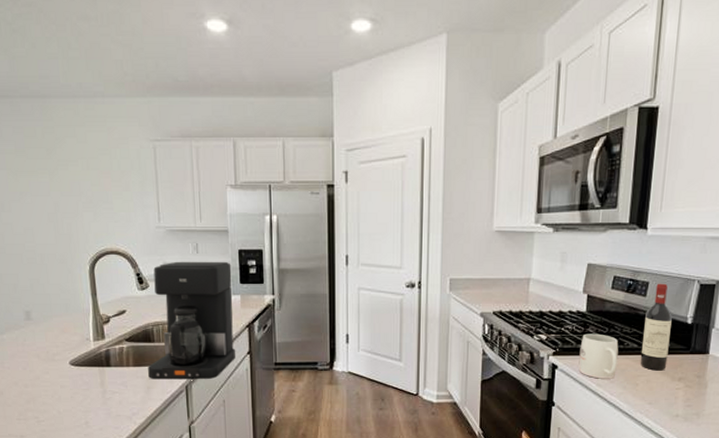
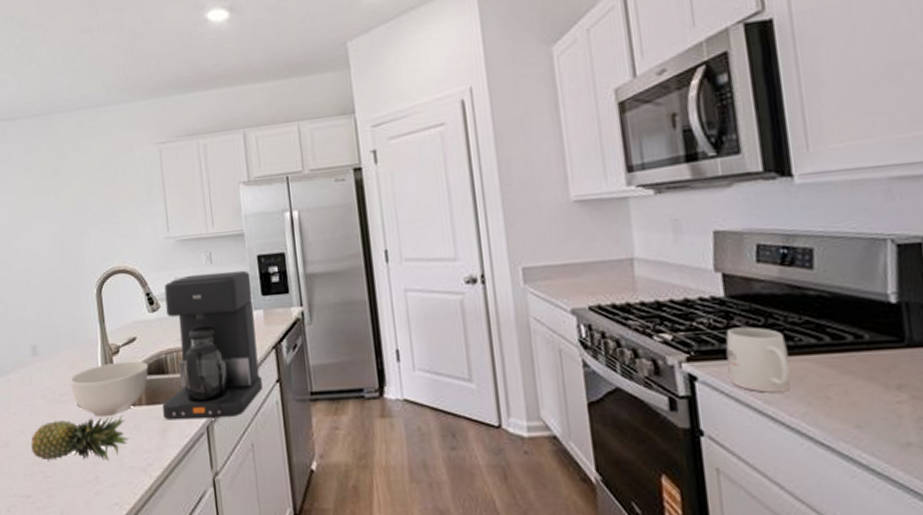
fruit: none [25,375,116,409] -> present [31,417,128,461]
bowl: none [63,330,136,375] -> present [70,361,149,418]
wine bottle: present [640,283,672,371] -> none [818,247,872,376]

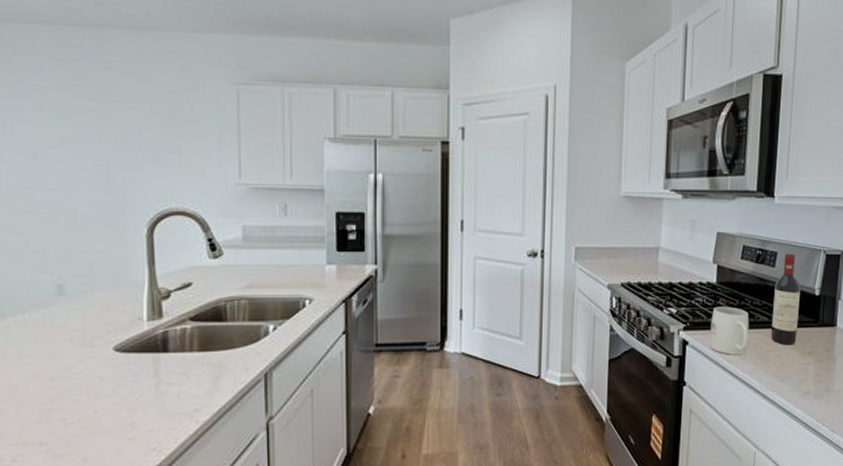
fruit: present [31,417,128,461] -> none [49,362,174,407]
bowl: present [70,361,149,418] -> none [106,307,204,363]
coffee maker: present [162,270,263,420] -> none [217,224,329,367]
wine bottle: none [818,247,872,376] -> present [770,253,801,345]

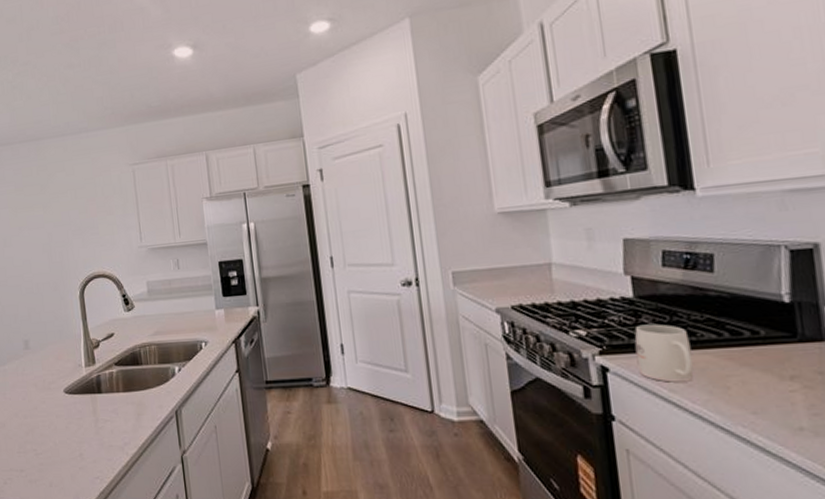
wine bottle: present [770,253,801,345] -> none [718,253,767,368]

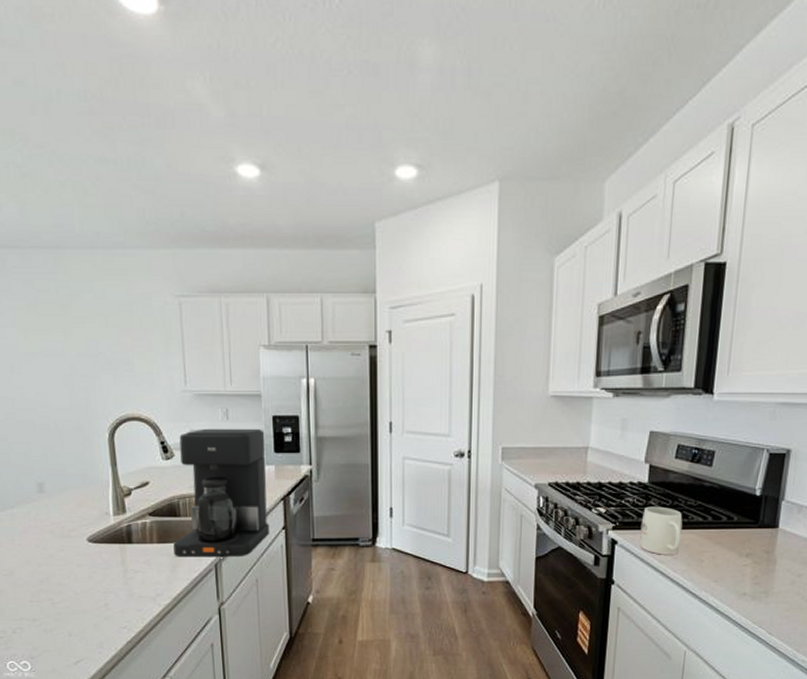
coffee maker: none [137,275,224,405] -> present [173,428,270,558]

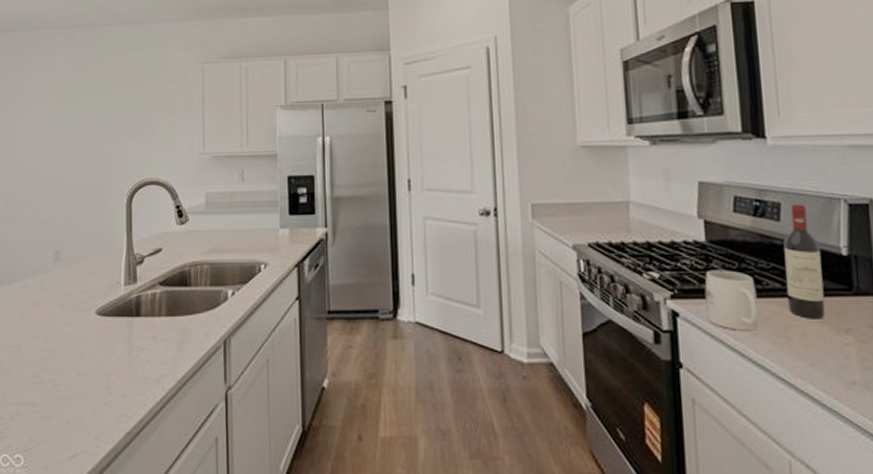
coffee maker: present [173,428,270,558] -> none [182,189,283,333]
wine bottle: none [705,452,740,546] -> present [783,203,826,319]

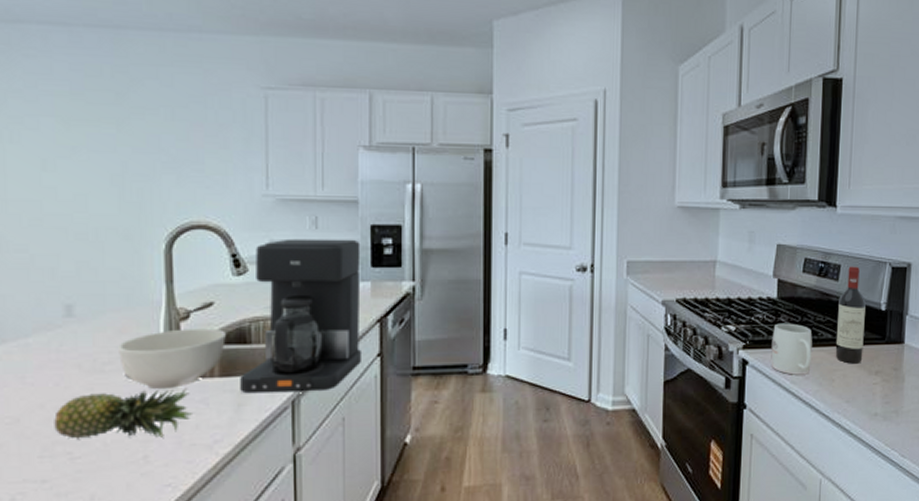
fruit: none [43,327,144,370] -> present [54,389,192,439]
bowl: none [91,272,171,327] -> present [118,328,226,390]
coffee maker: none [182,189,283,333] -> present [240,238,363,394]

